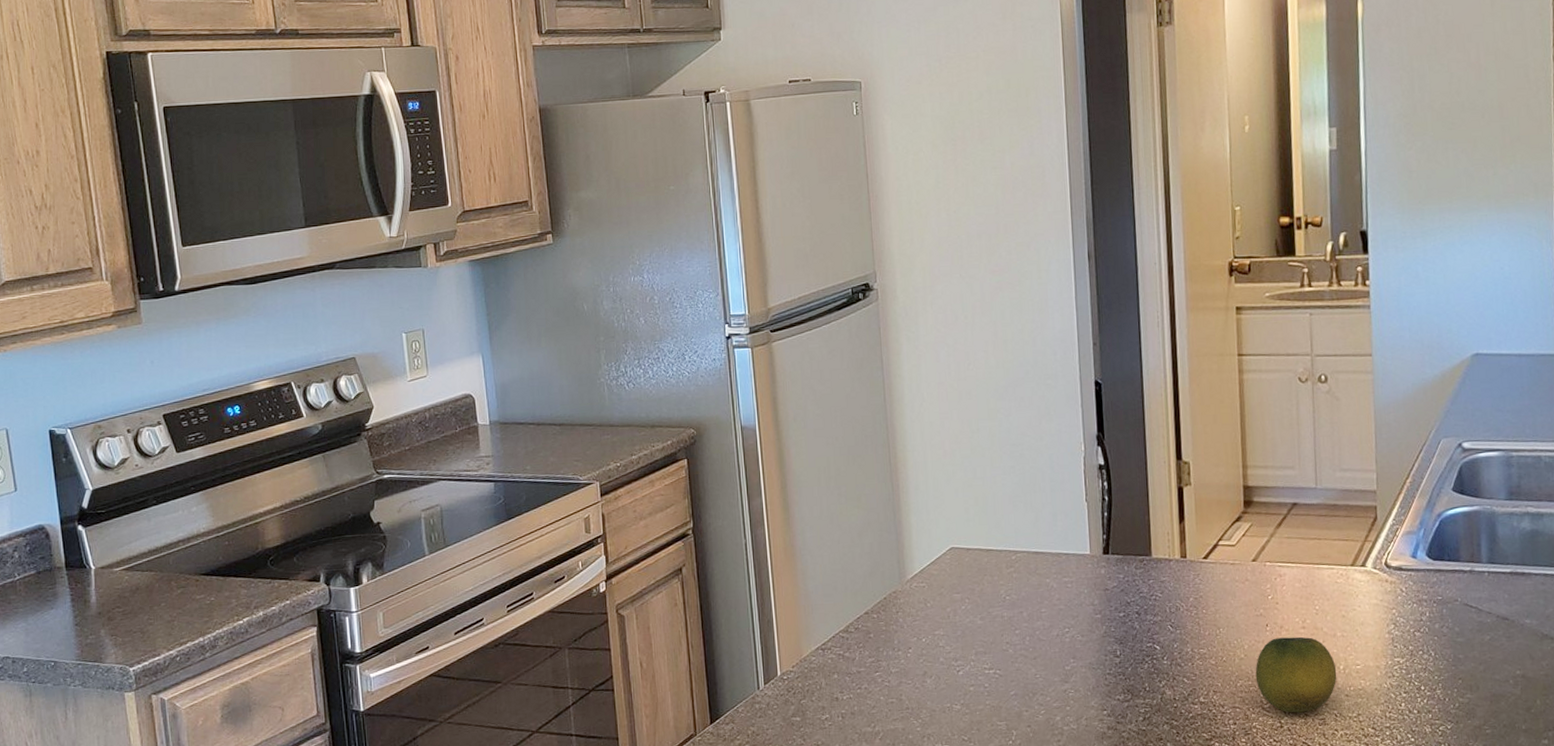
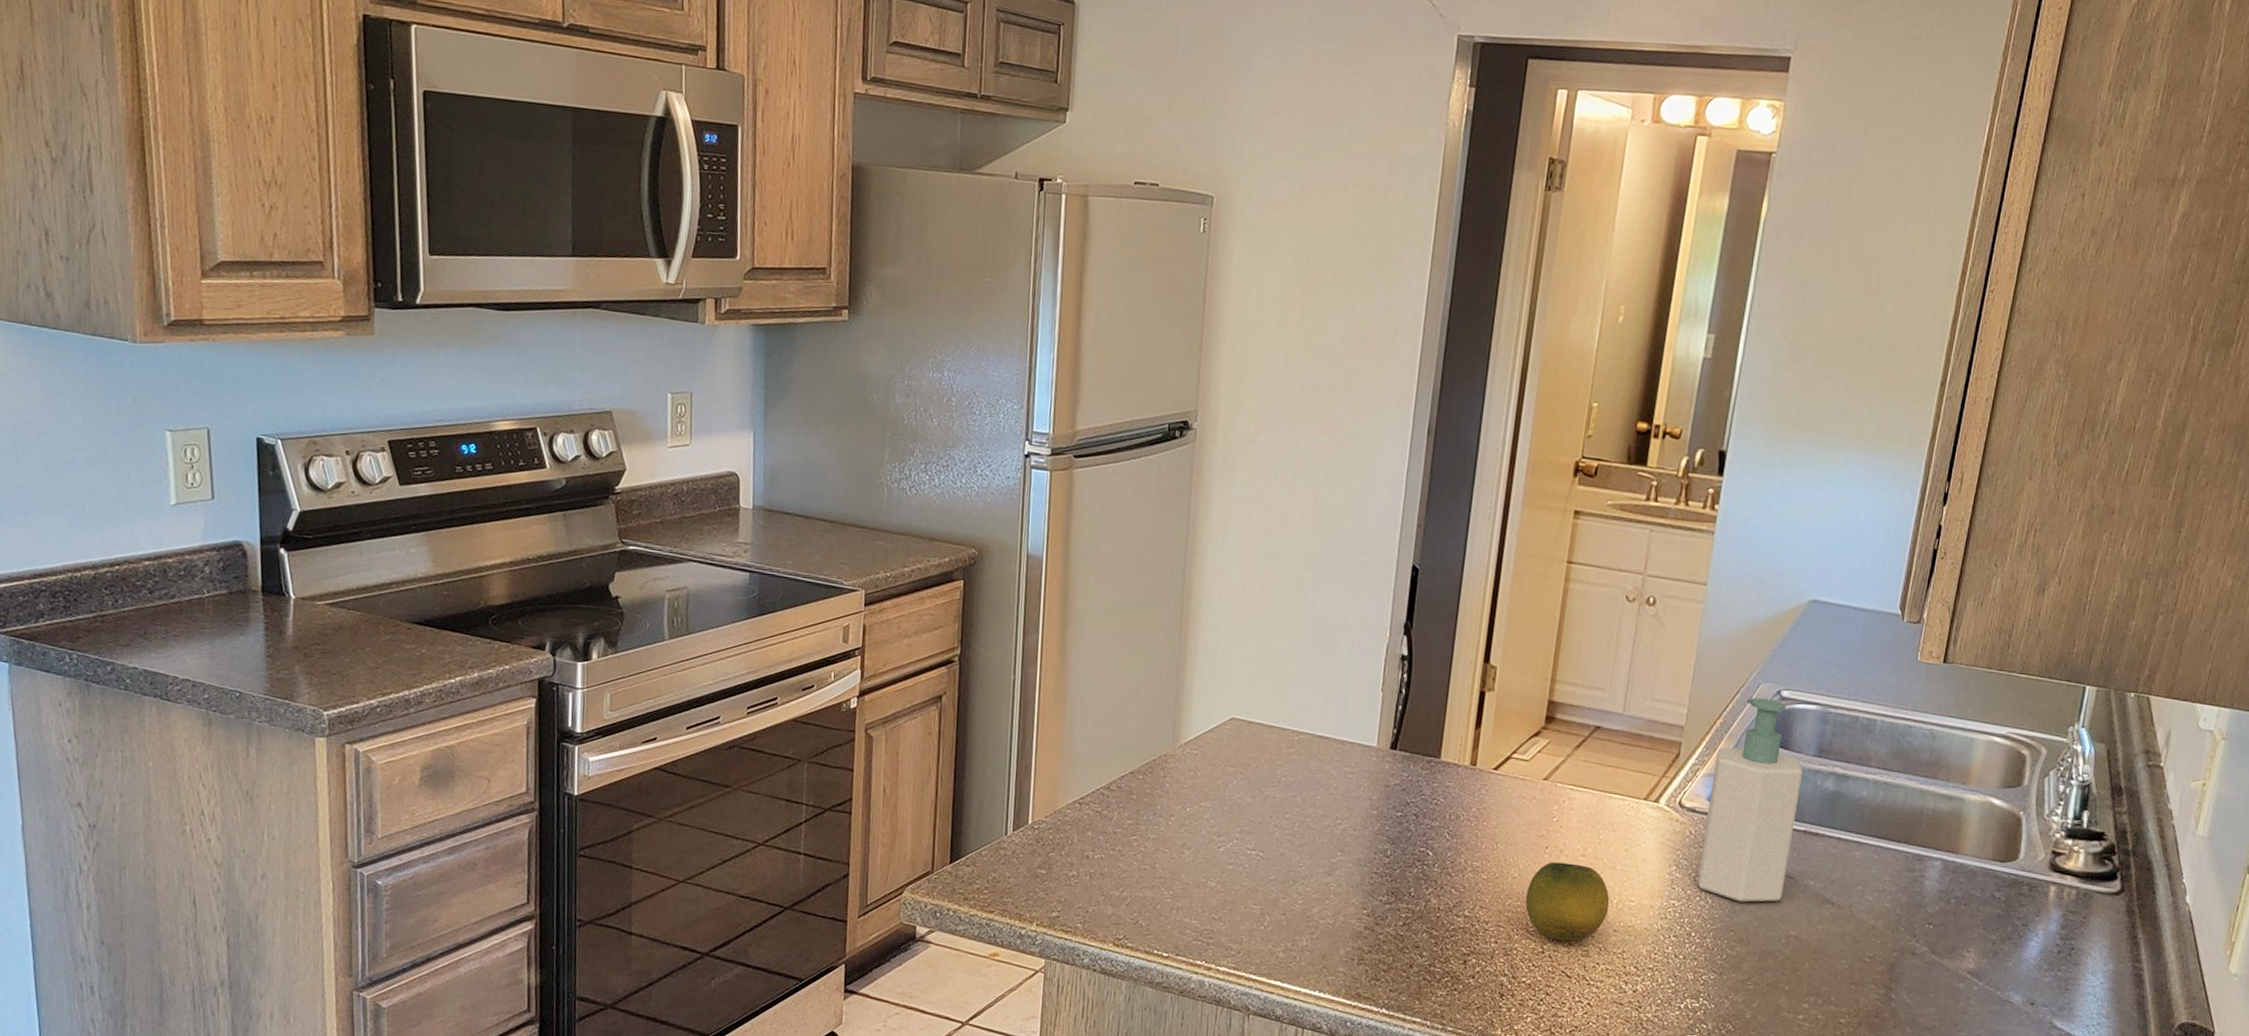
soap bottle: none [1412,452,1502,650] -> present [1697,697,1804,902]

